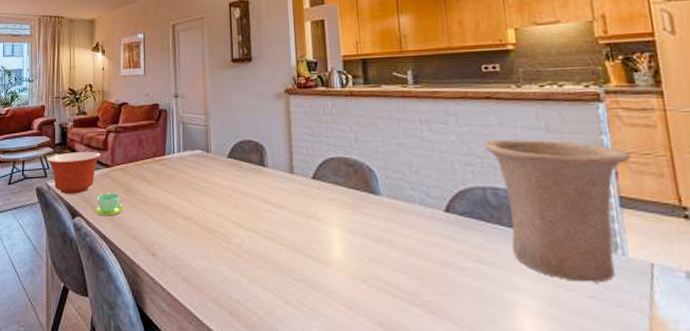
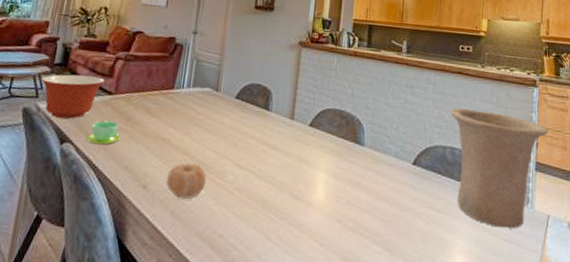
fruit: none [173,228,212,265] -> present [166,163,206,200]

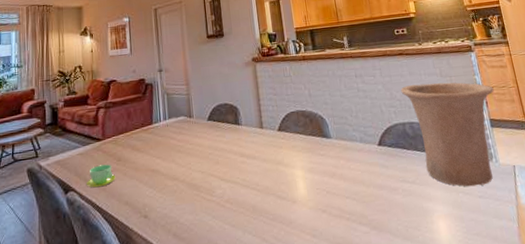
mixing bowl: present [41,74,105,119] -> none [37,128,92,172]
fruit: present [166,163,206,200] -> none [163,186,199,221]

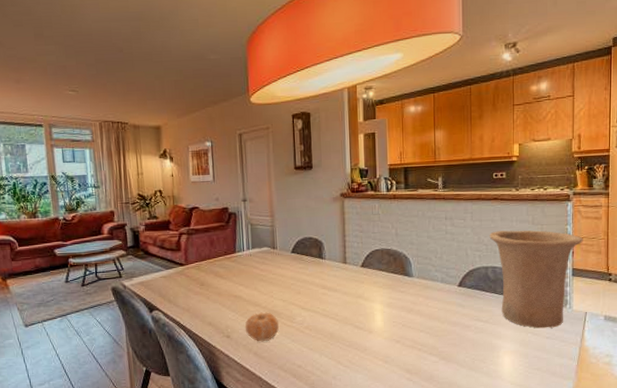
cup: present [86,164,116,188] -> none [170,288,199,309]
fruit: none [163,186,199,221] -> present [244,312,279,342]

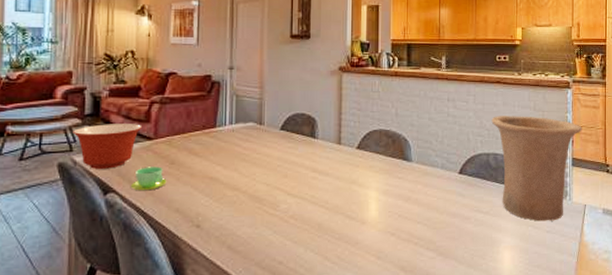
mixing bowl: none [120,252,175,291] -> present [73,124,143,169]
cup: none [170,288,199,309] -> present [130,166,167,191]
fruit: present [244,312,279,342] -> none [219,197,259,233]

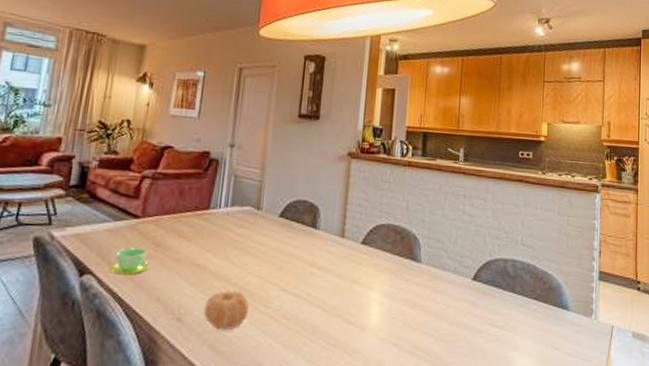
mixing bowl: present [73,124,143,169] -> none [54,197,130,247]
fruit: none [219,197,259,233] -> present [203,290,249,331]
vase: present [491,116,582,222] -> none [511,217,611,342]

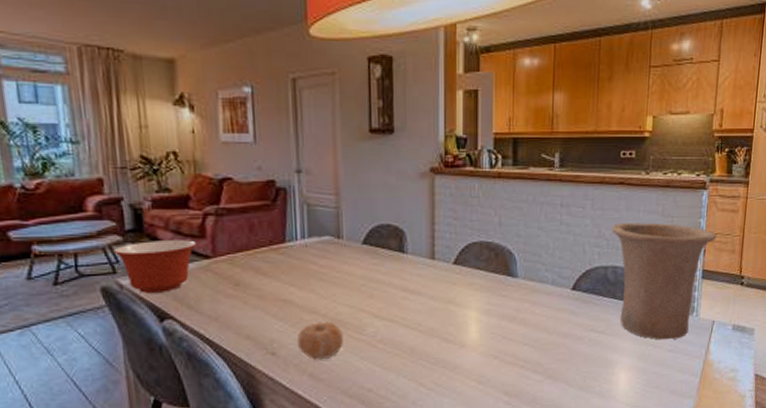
mixing bowl: none [54,197,130,247] -> present [113,240,197,293]
cup: present [109,248,150,275] -> none [189,289,233,317]
vase: none [511,217,611,342] -> present [611,222,717,340]

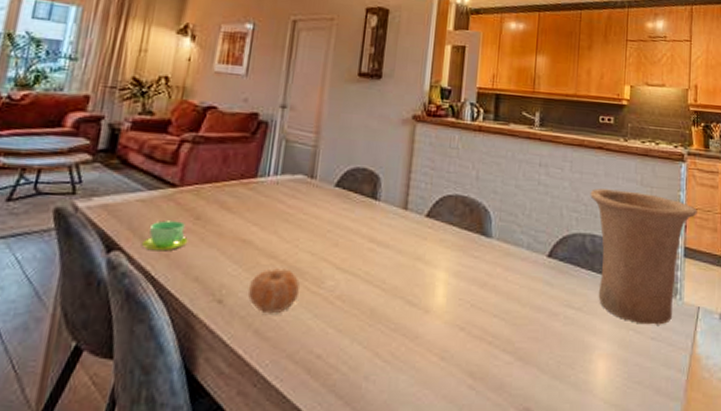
mixing bowl: present [113,240,197,293] -> none [79,163,167,220]
cup: none [189,289,233,317] -> present [141,220,188,252]

